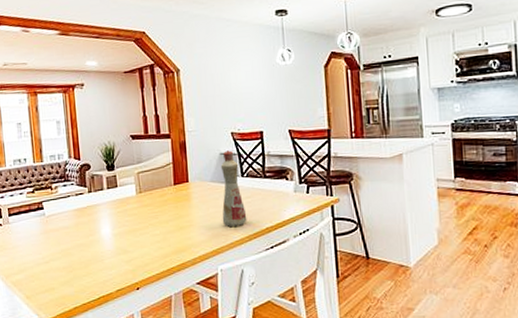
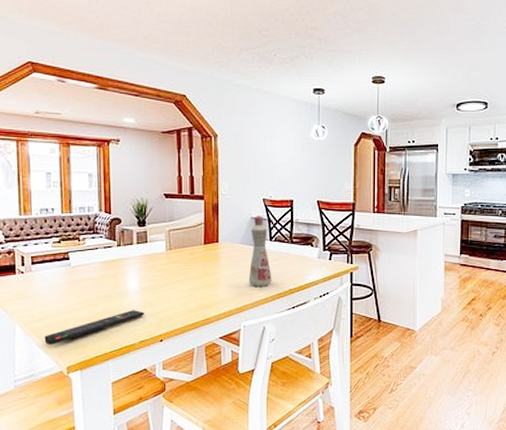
remote control: none [24,258,120,297] -> present [44,310,145,345]

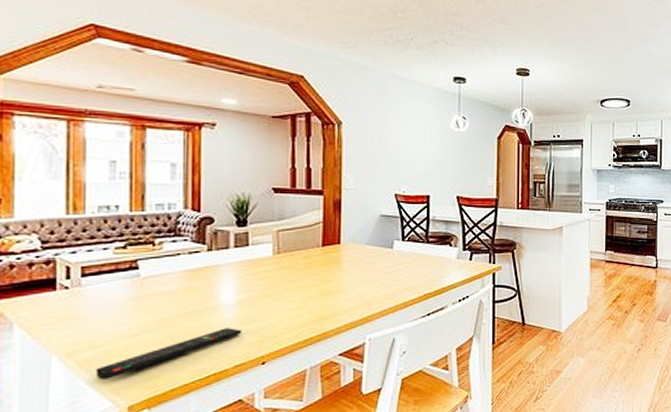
bottle: present [248,215,272,288] -> none [376,212,404,294]

